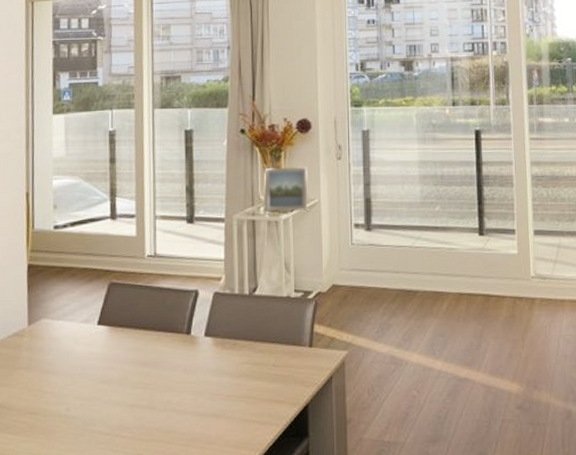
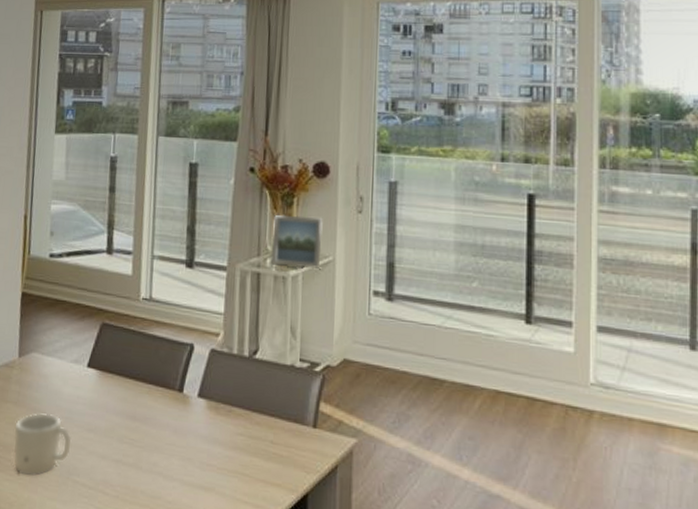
mug: none [28,372,86,433] -> present [13,412,72,476]

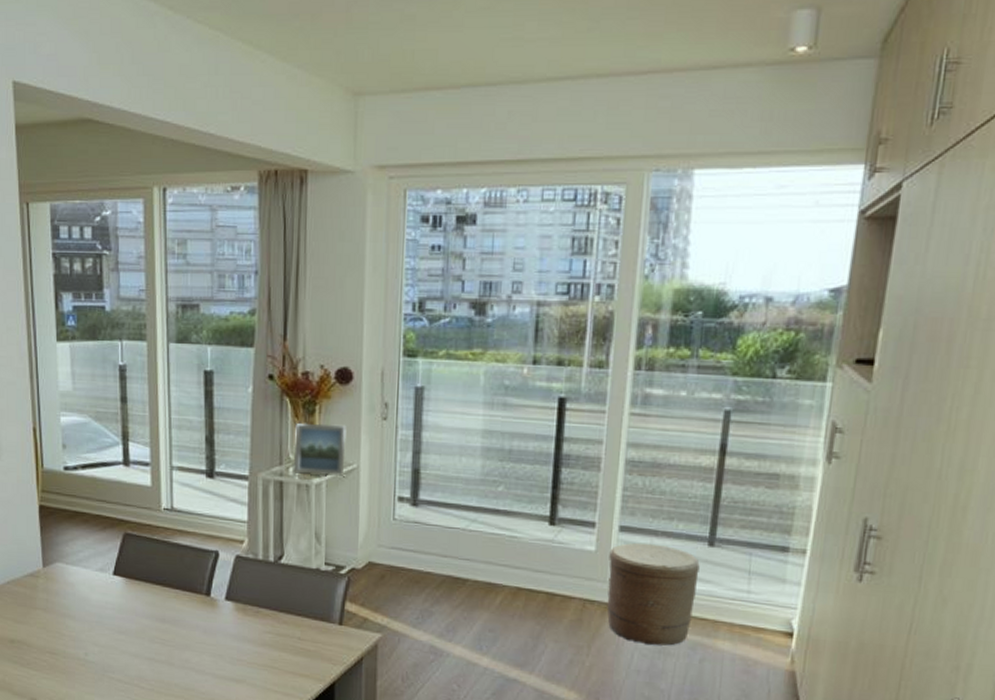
mug: present [13,412,72,476] -> none [46,617,104,674]
woven basket: none [589,344,684,461] -> present [606,542,700,646]

